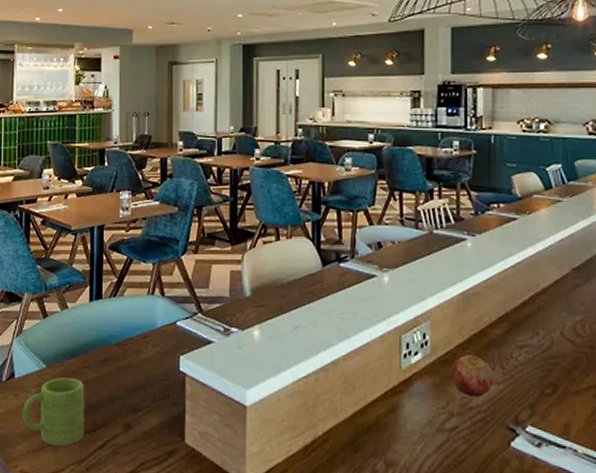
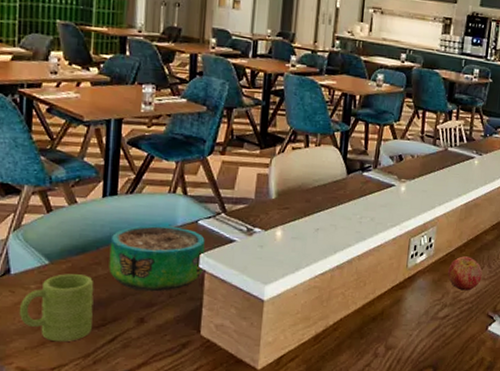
decorative bowl: none [97,327,184,396] -> present [109,225,205,292]

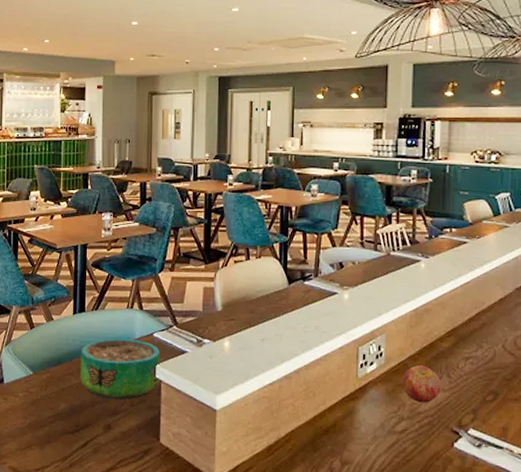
mug: present [19,274,94,342] -> none [10,383,69,445]

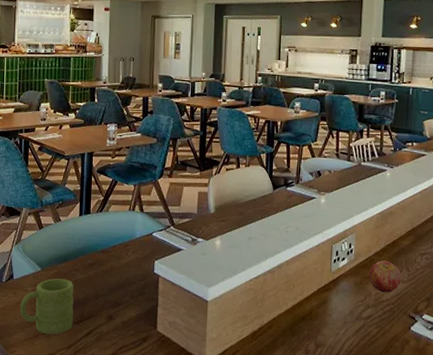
mug: none [10,383,69,445] -> present [19,278,74,335]
decorative bowl: present [80,338,160,401] -> none [85,237,158,294]

